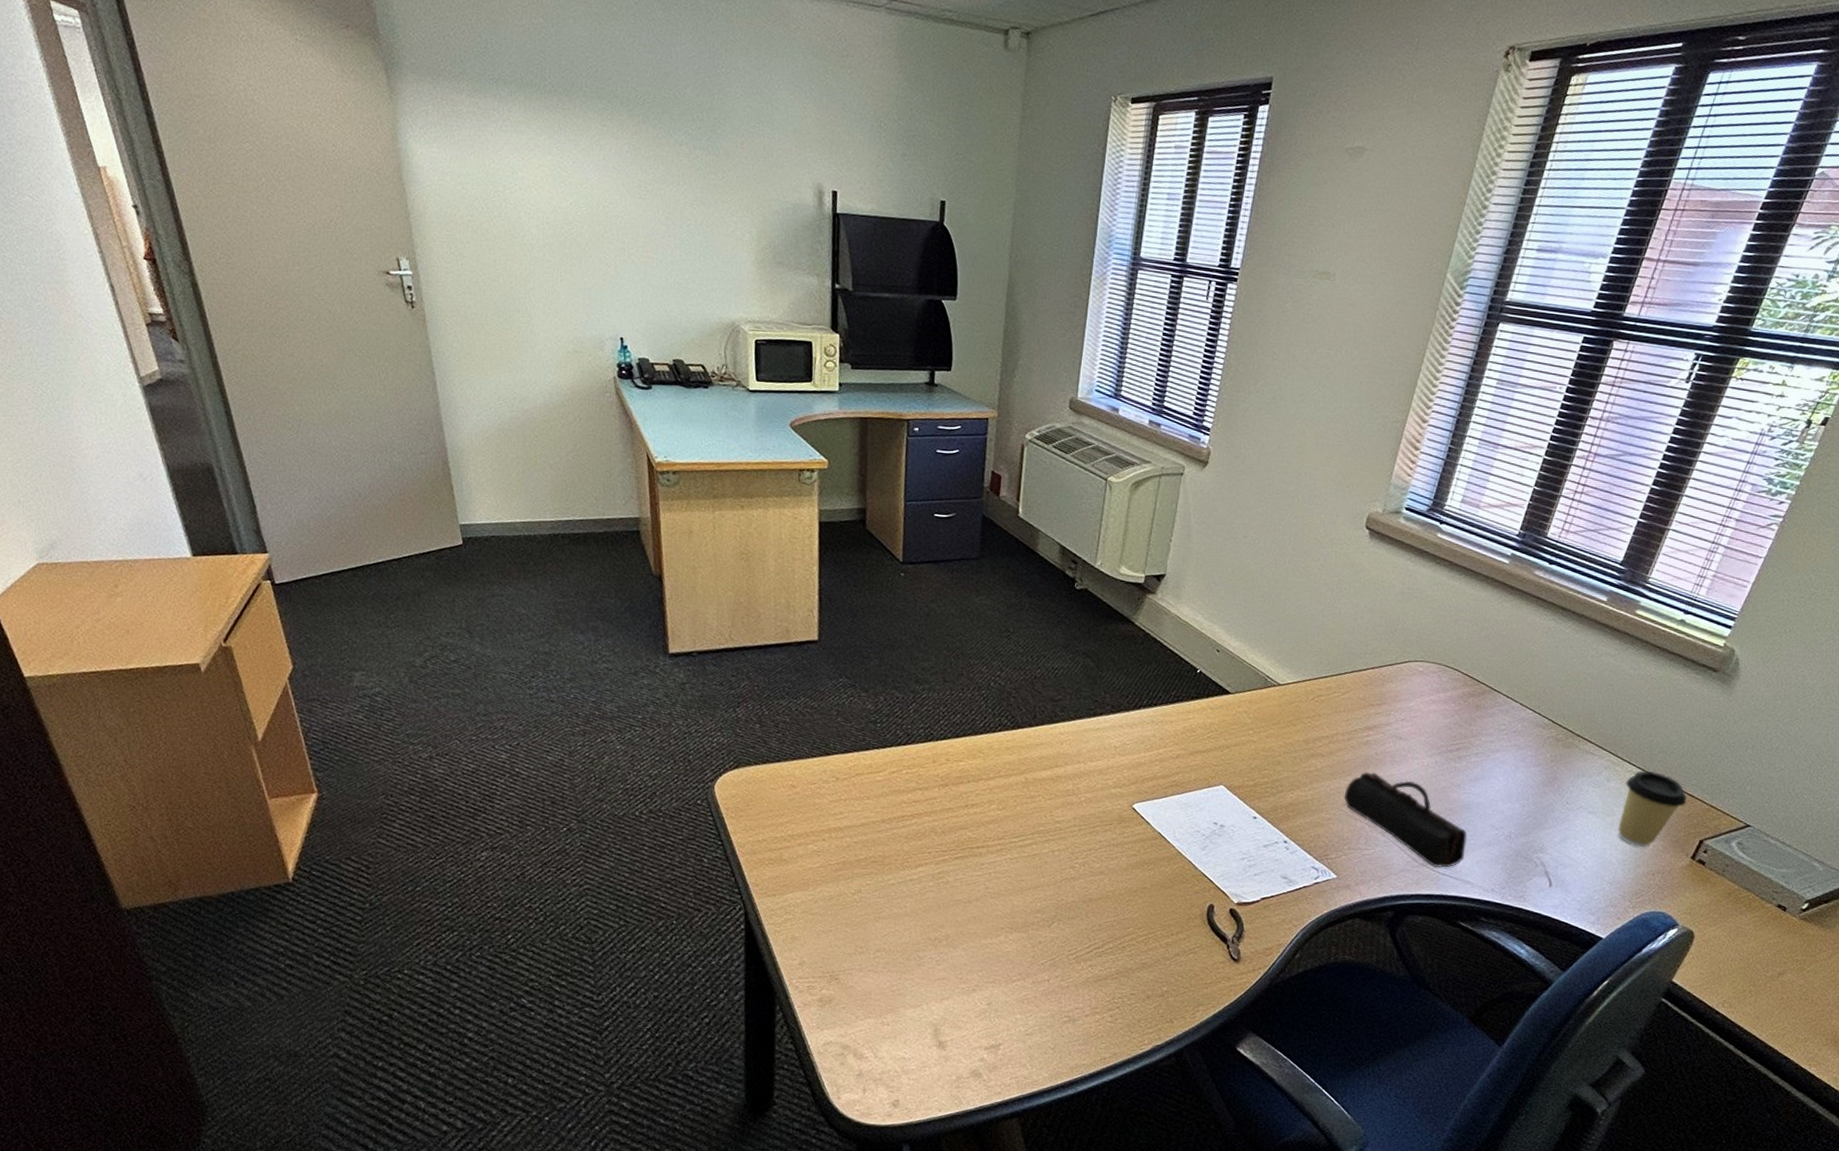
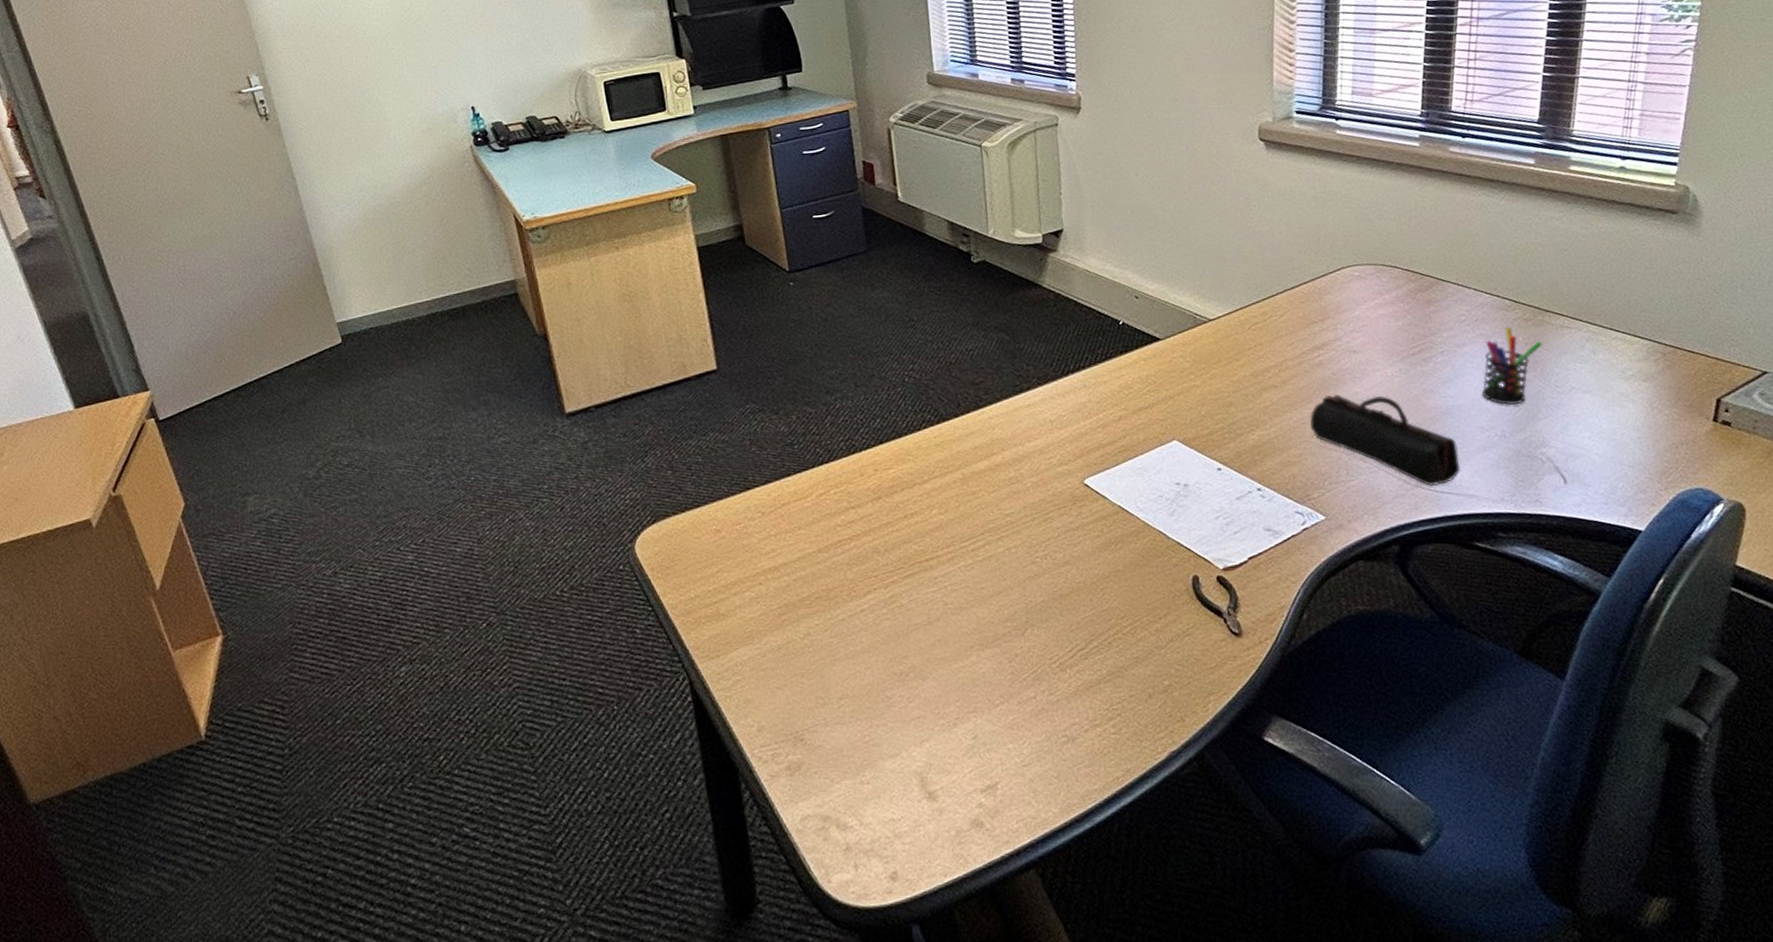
pen holder: none [1501,742,1567,812] -> present [1481,326,1543,405]
coffee cup: present [1617,771,1687,847] -> none [1614,333,1689,420]

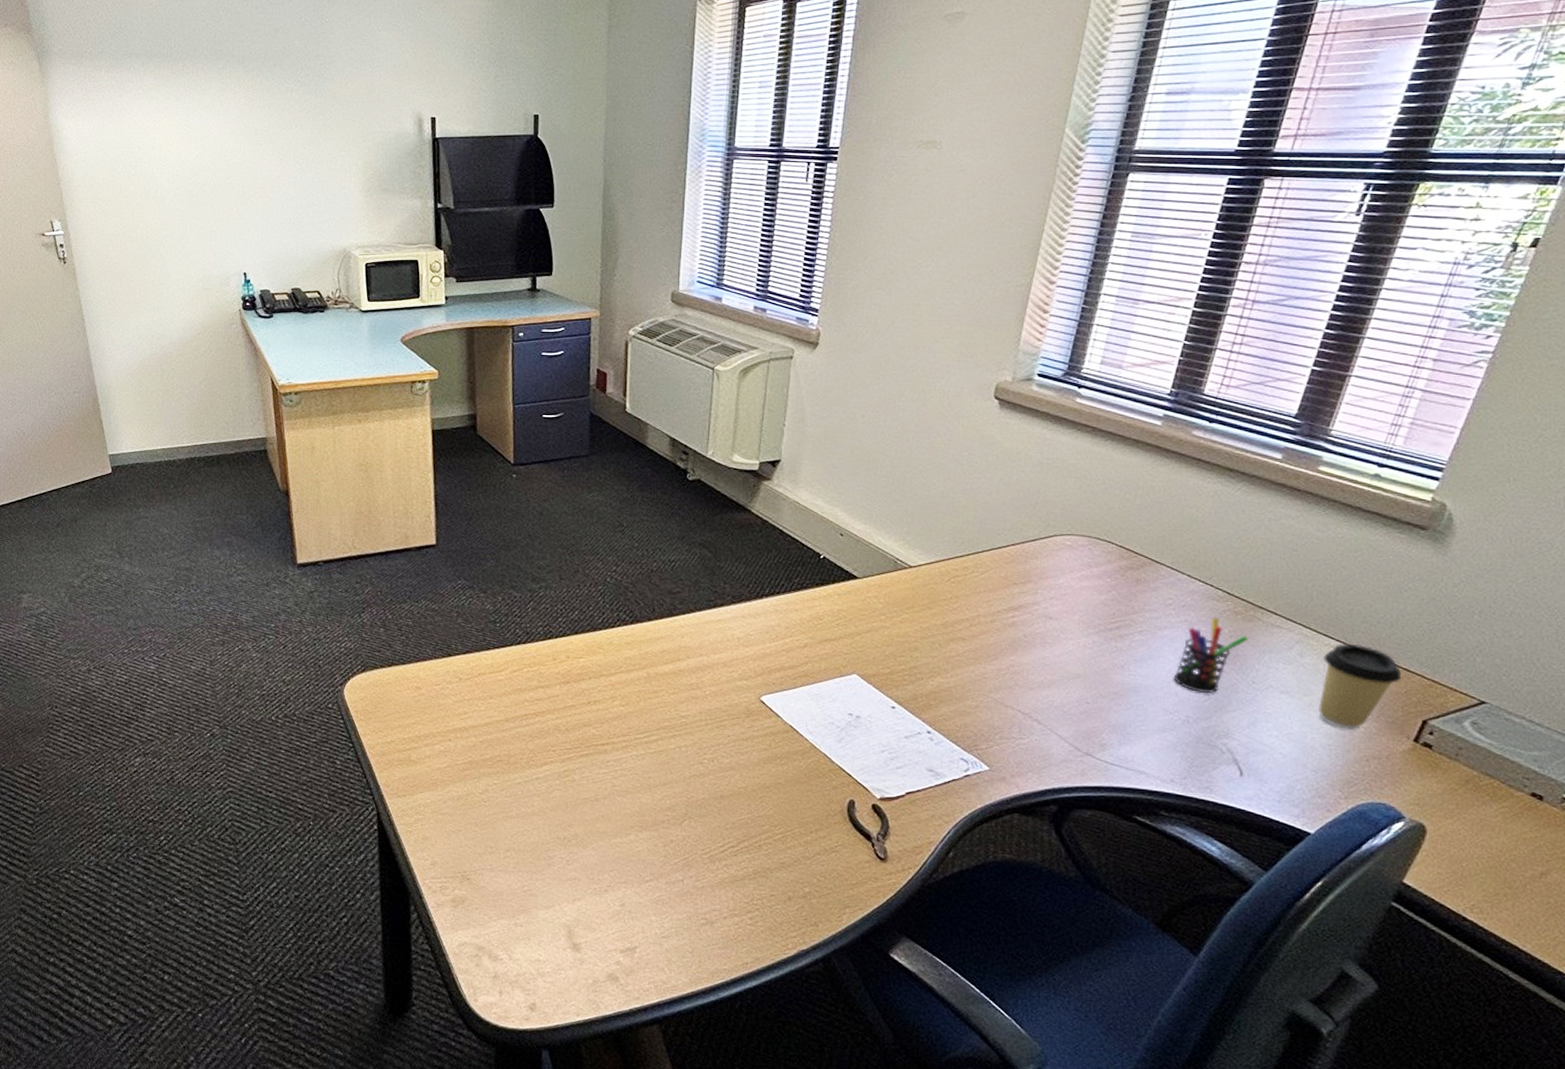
pencil case: present [1310,394,1461,487] -> none [991,655,1137,757]
coffee cup: none [1614,333,1689,420] -> present [1318,644,1402,730]

